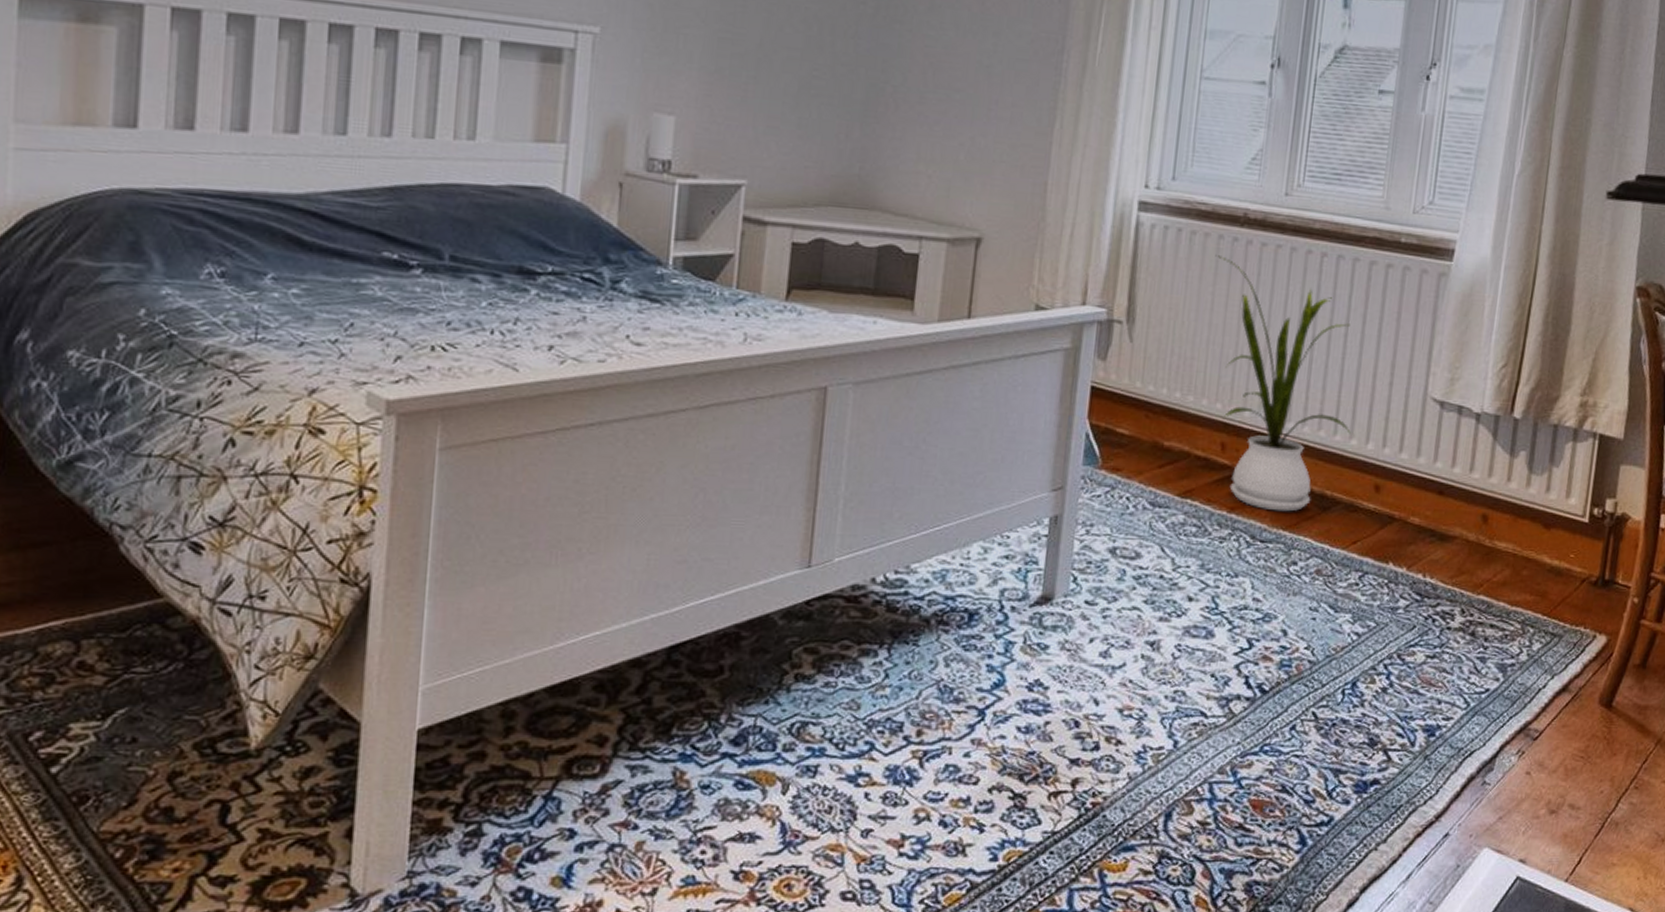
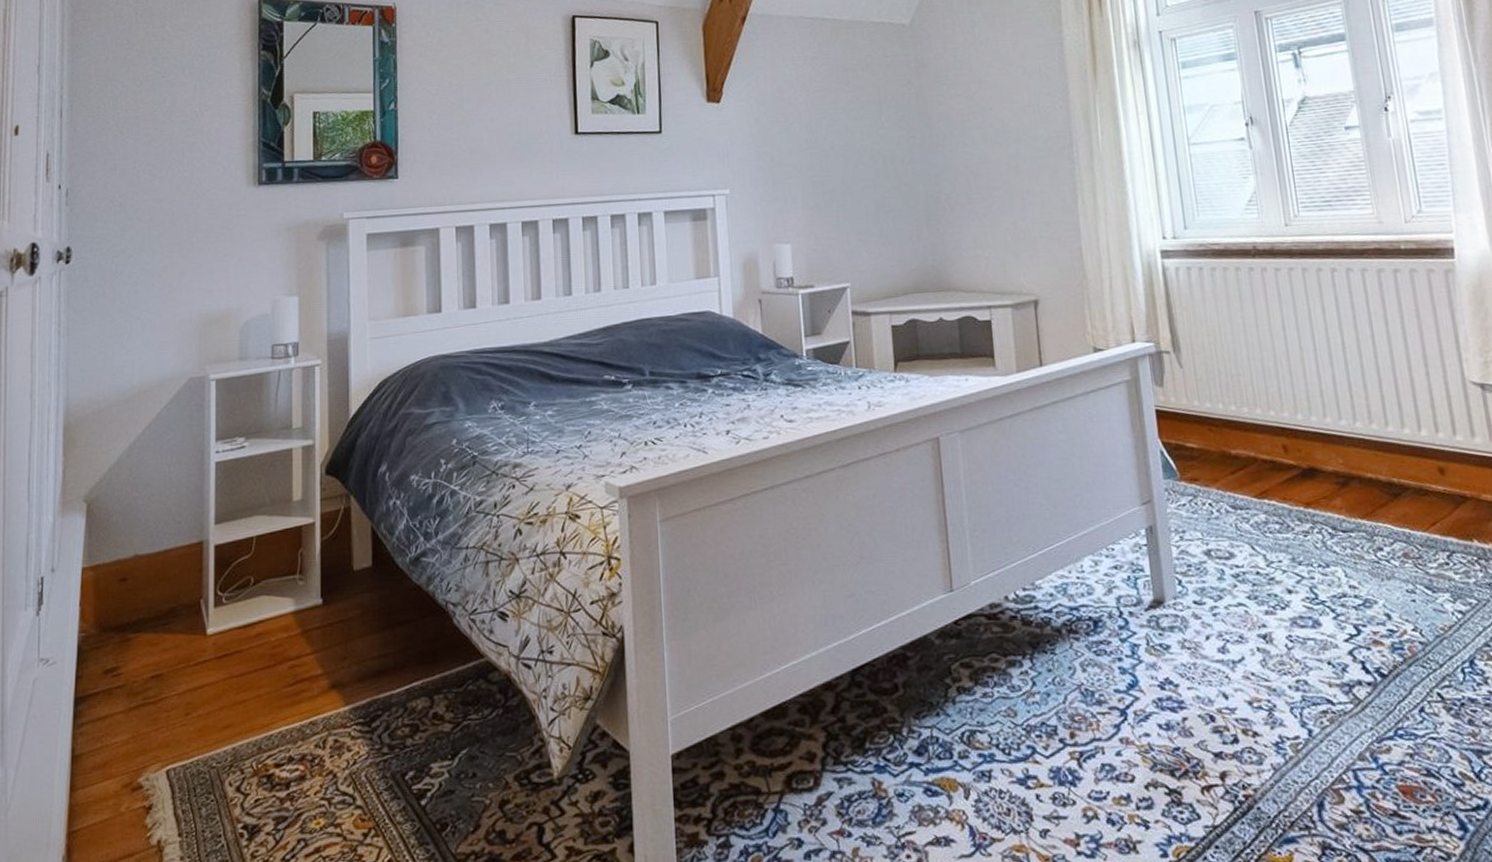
house plant: present [1215,255,1351,512] -> none [1237,284,1401,502]

